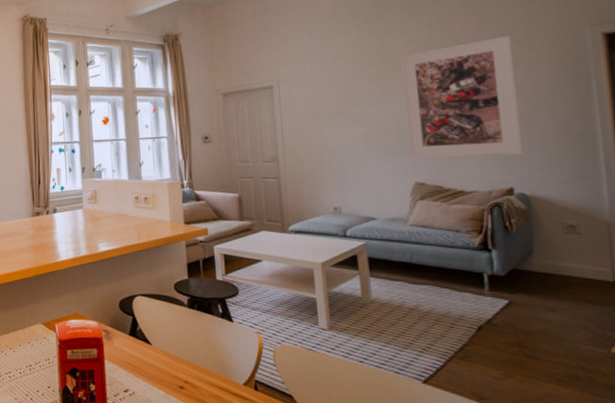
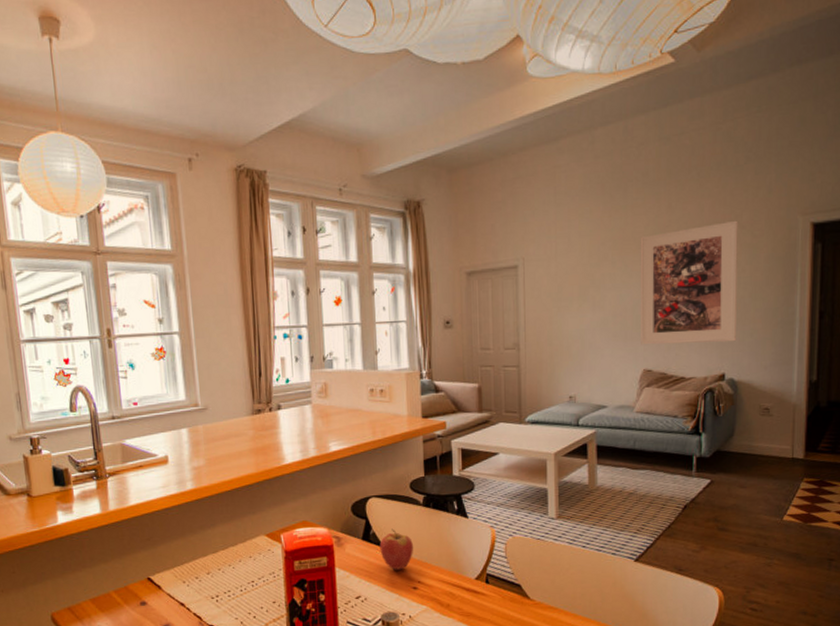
fruit: none [146,327,180,368] -> present [379,528,414,570]

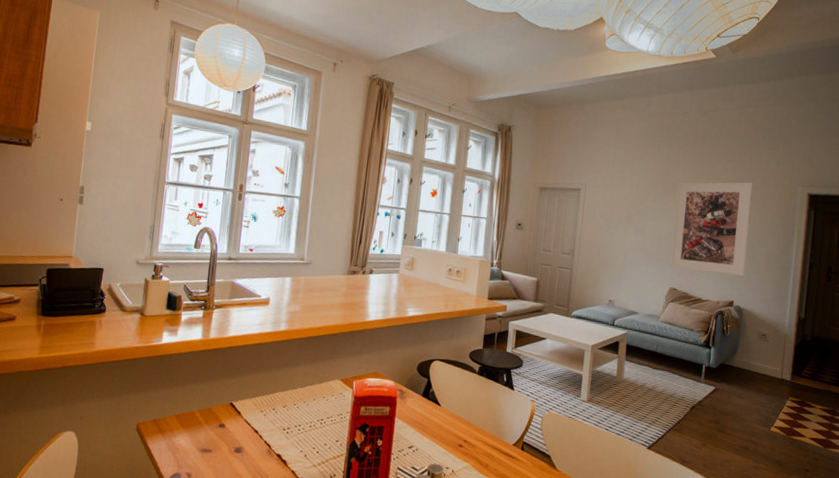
fruit: present [379,528,414,570] -> none [436,390,465,428]

